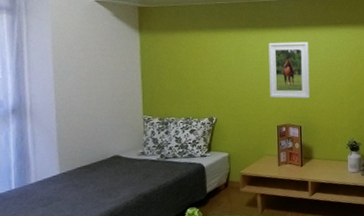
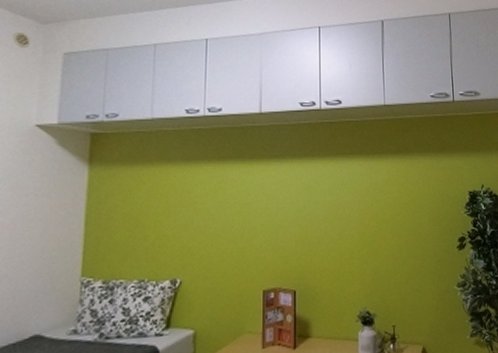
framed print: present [268,41,310,99] -> none [255,176,309,253]

